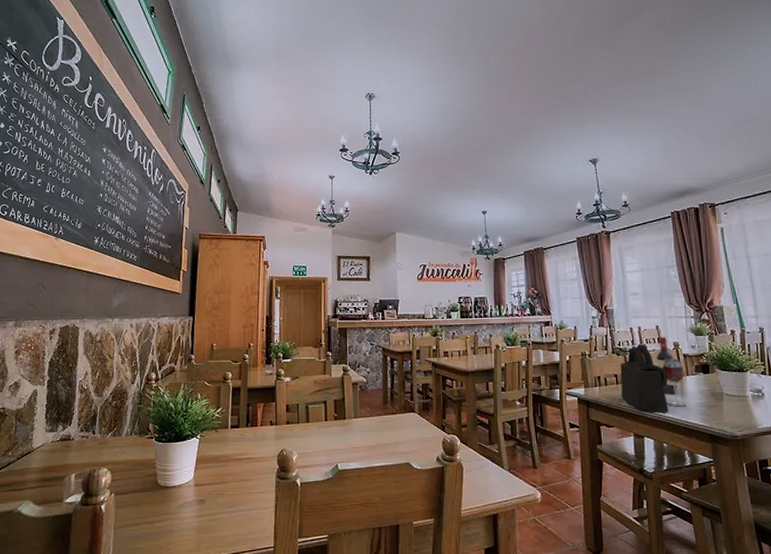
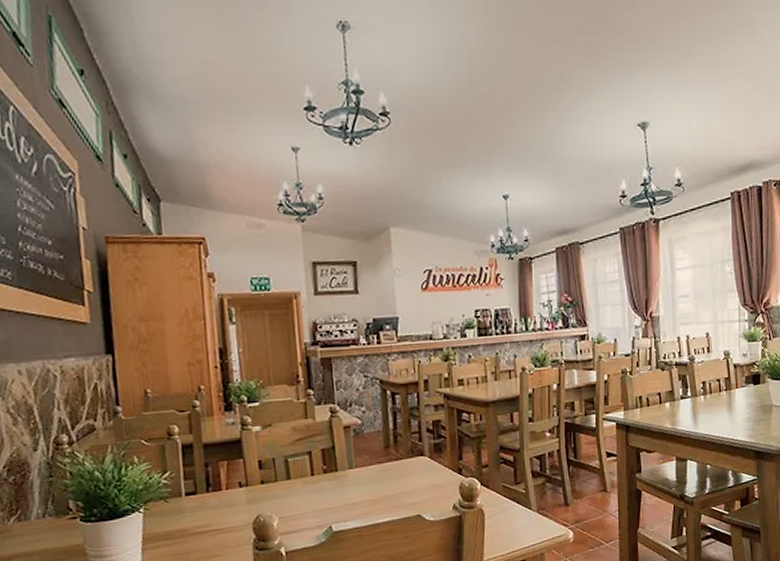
handbag: present [620,343,669,413] -> none [665,355,717,433]
wine bottle: present [656,337,678,394] -> none [704,345,726,411]
wineglass: present [662,358,687,407] -> none [710,369,734,424]

